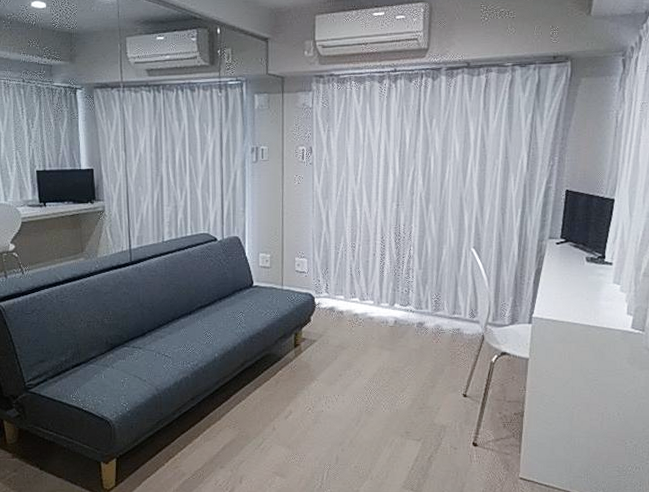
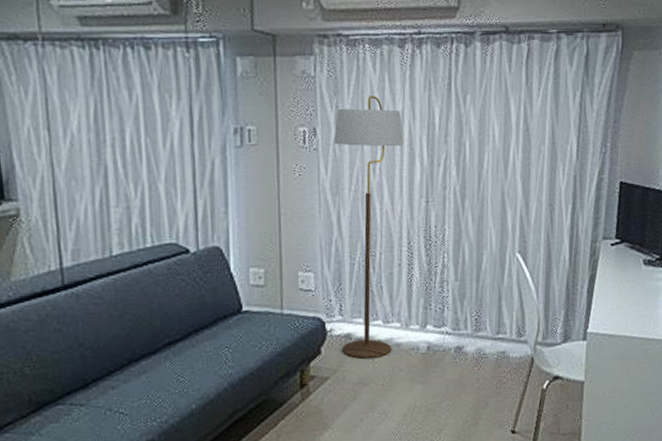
floor lamp: none [325,121,380,327] -> present [333,96,404,359]

